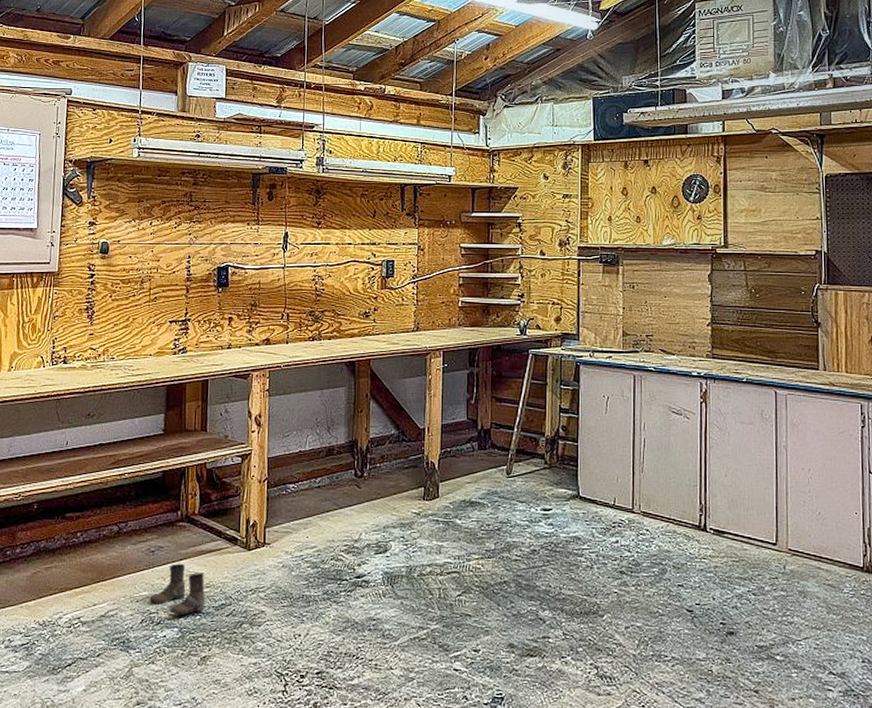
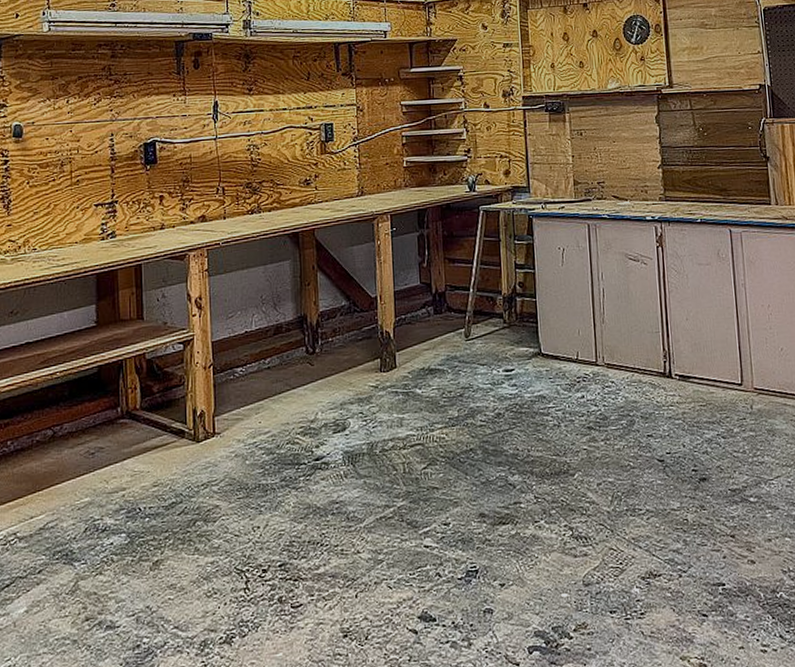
boots: present [149,563,206,616] -> none [92,463,154,520]

